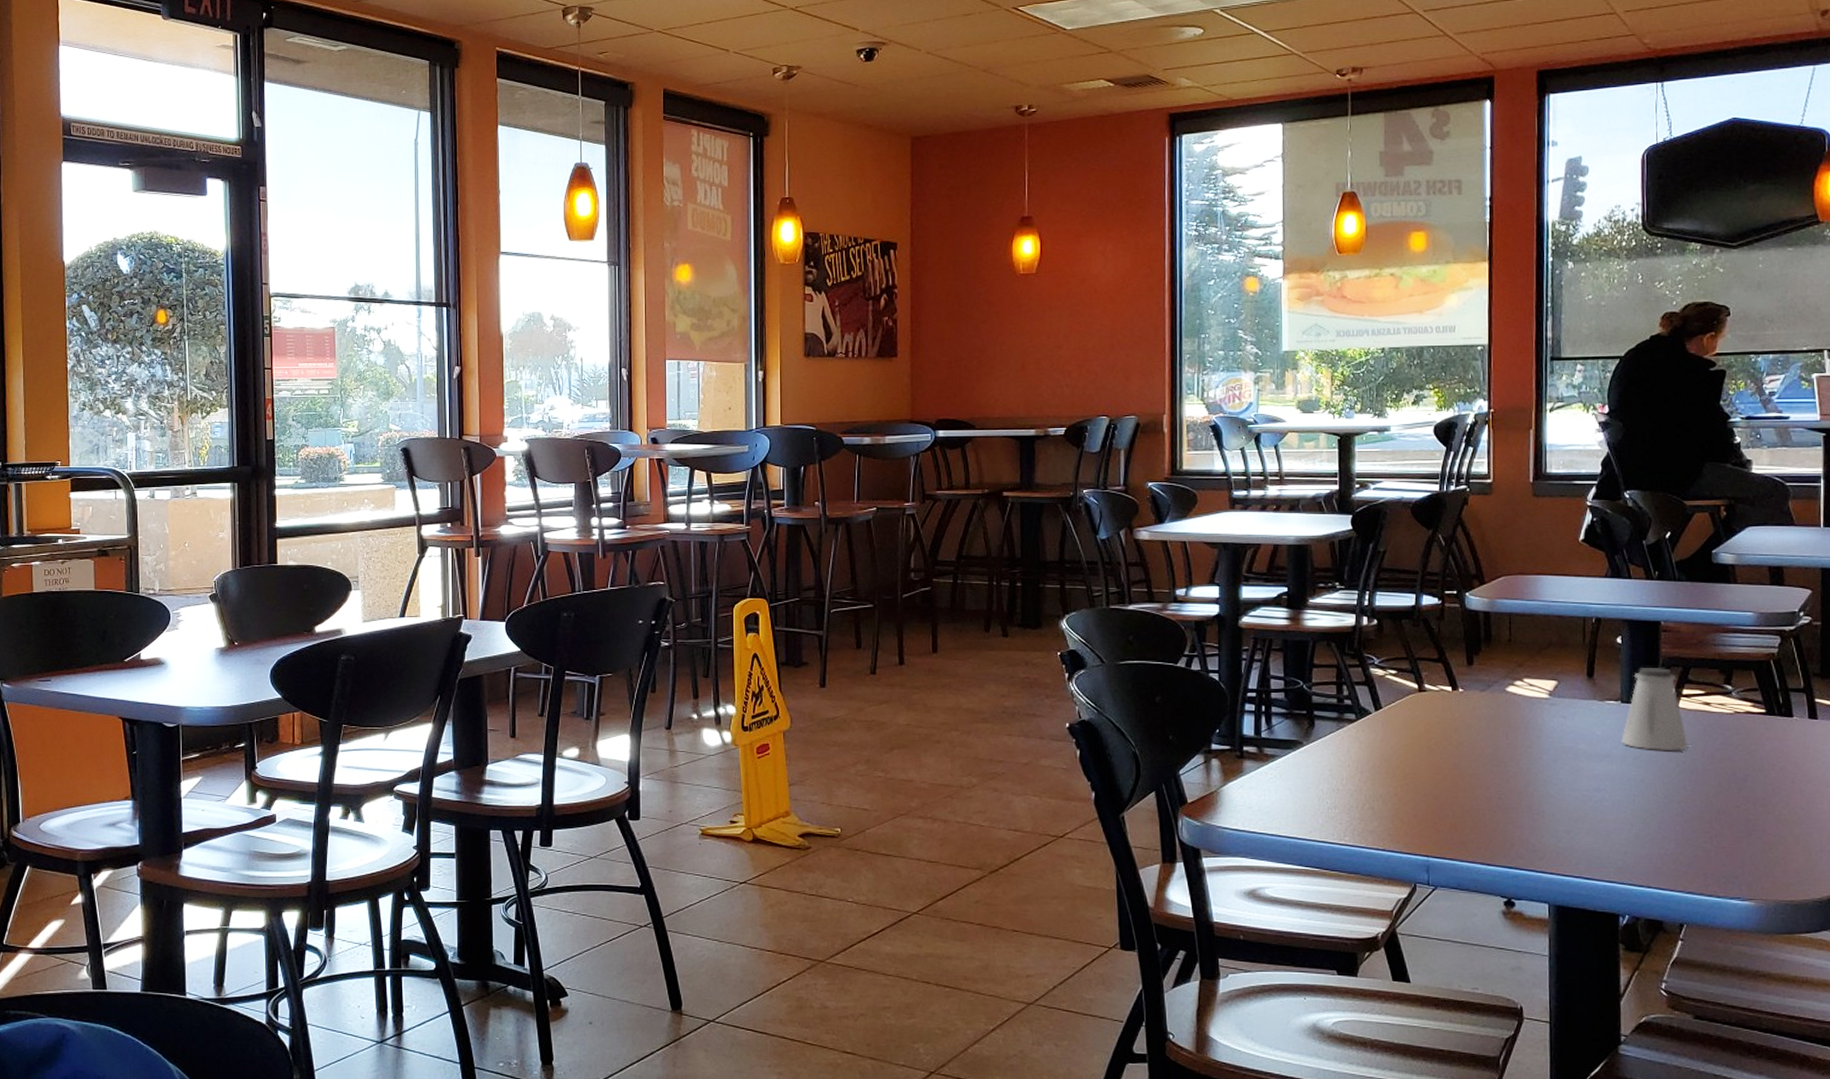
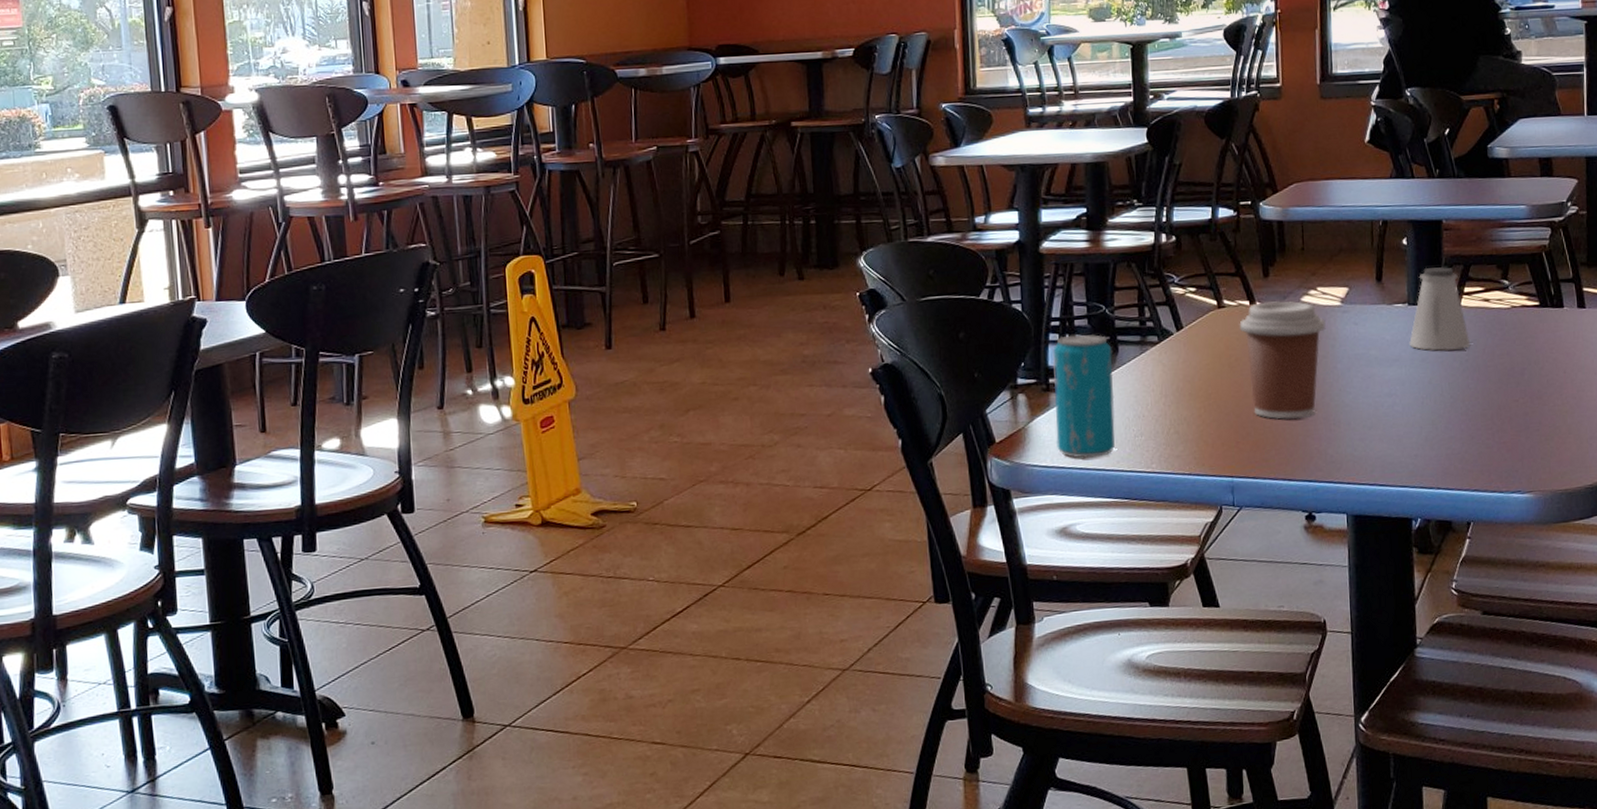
beverage can: none [1247,707,1309,825] -> present [1053,334,1115,458]
coffee cup: none [1440,689,1532,805] -> present [1239,301,1326,420]

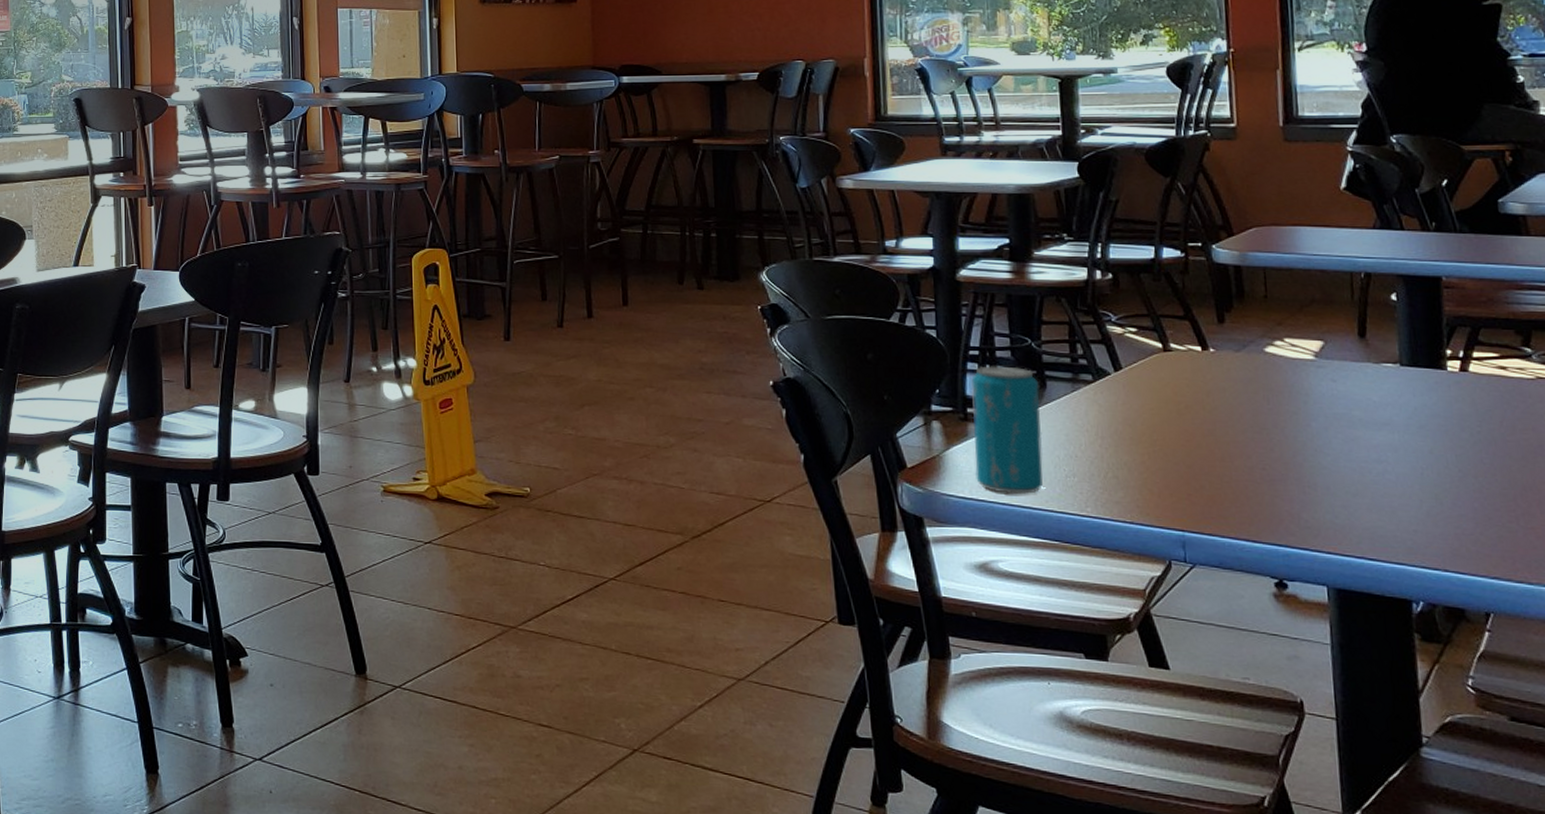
coffee cup: present [1239,301,1326,420] -> none [1189,349,1296,476]
saltshaker: present [1408,267,1471,352] -> none [1401,326,1484,420]

